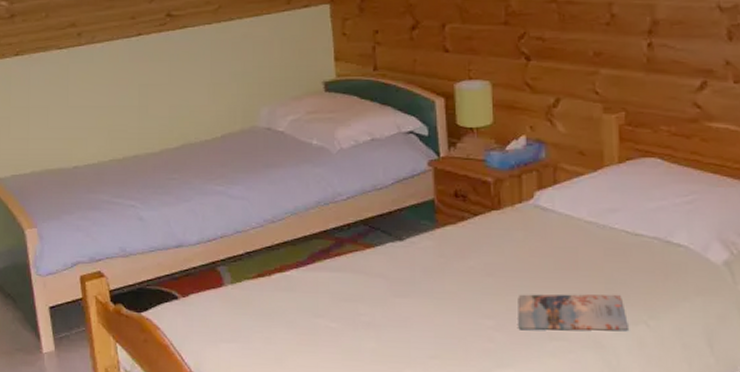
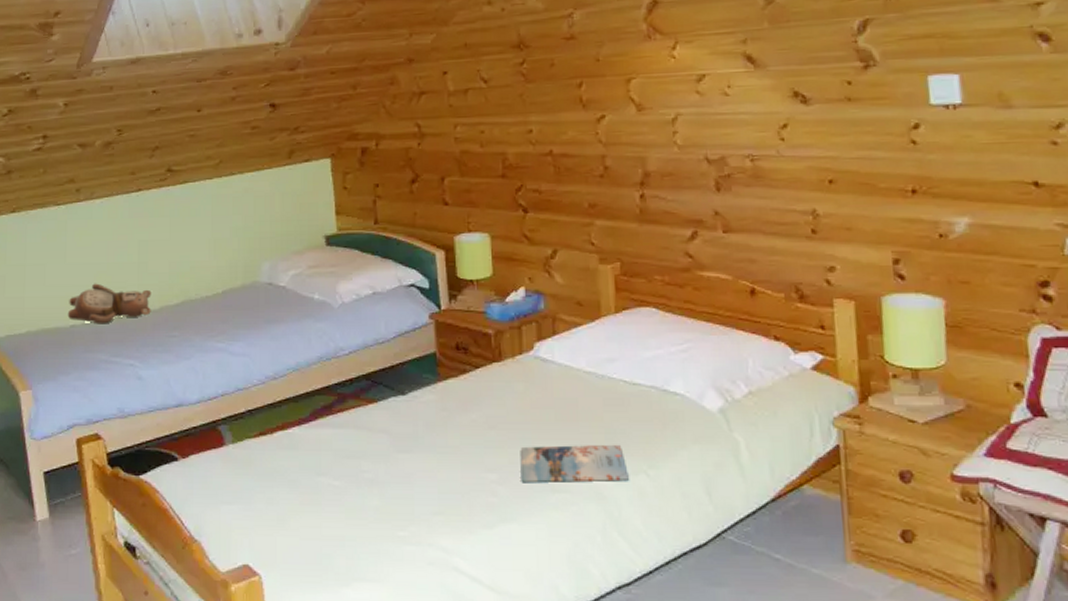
teddy bear: none [70,126,152,166] -> present [67,283,152,324]

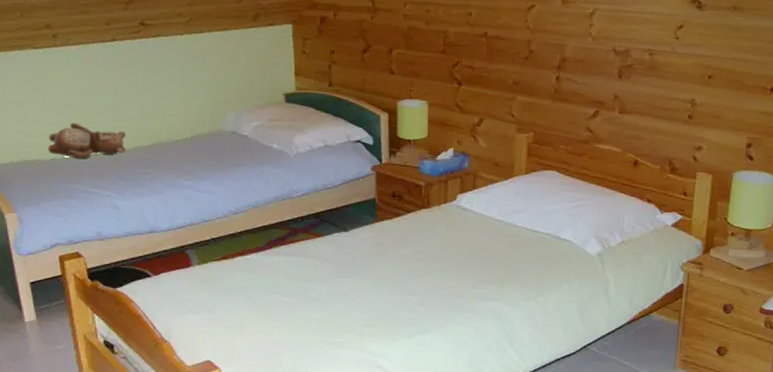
magazine: present [520,444,629,483] -> none [437,276,522,305]

